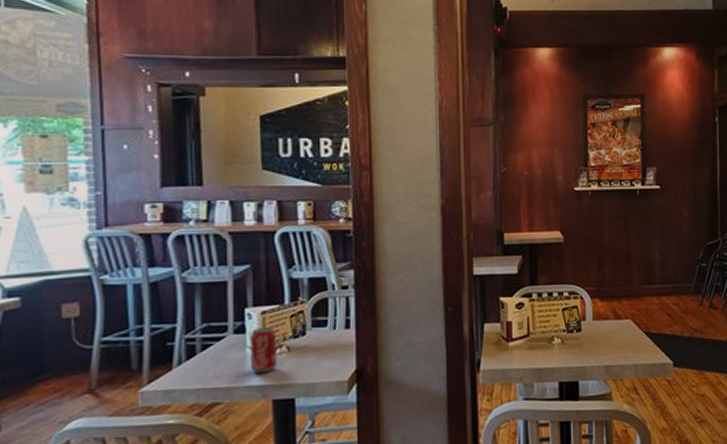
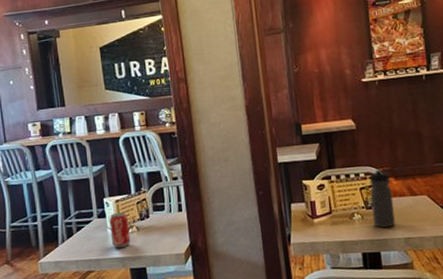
water bottle: none [572,289,597,355] -> present [369,169,395,228]

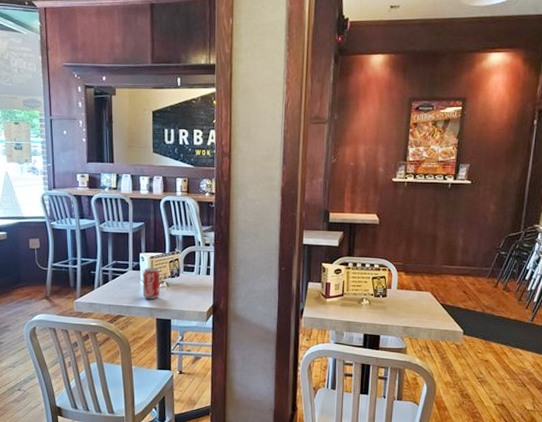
water bottle: present [369,169,395,228] -> none [379,263,401,316]

